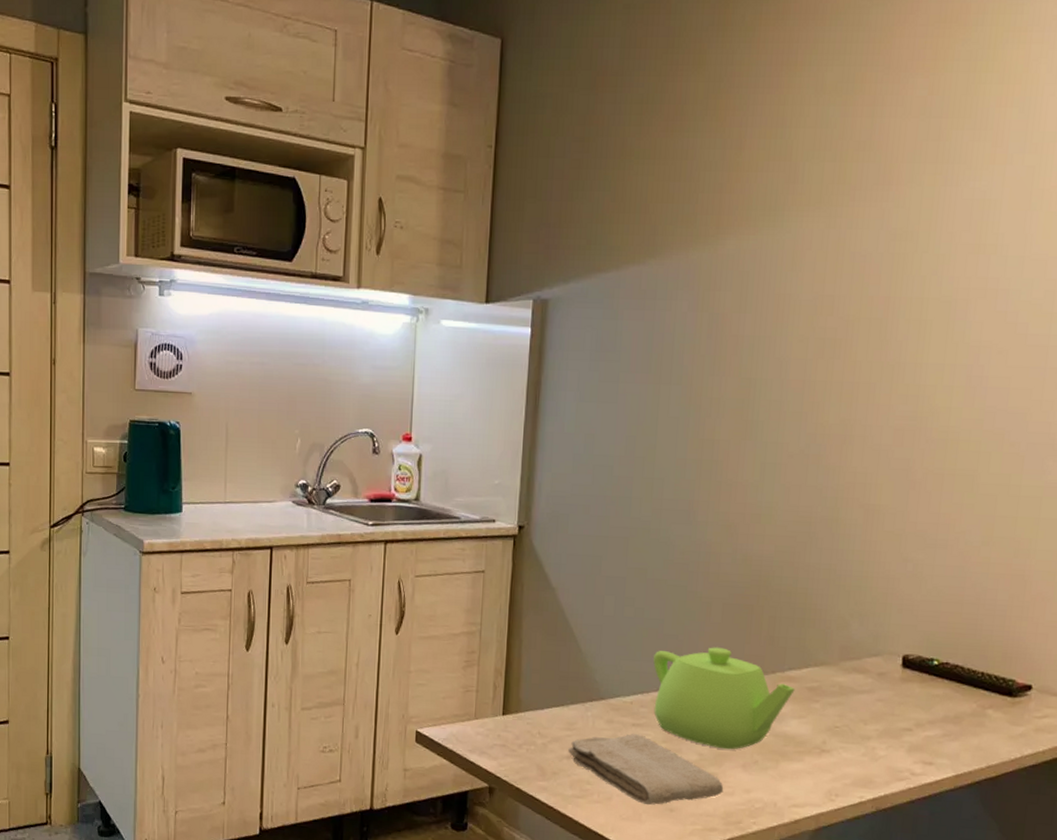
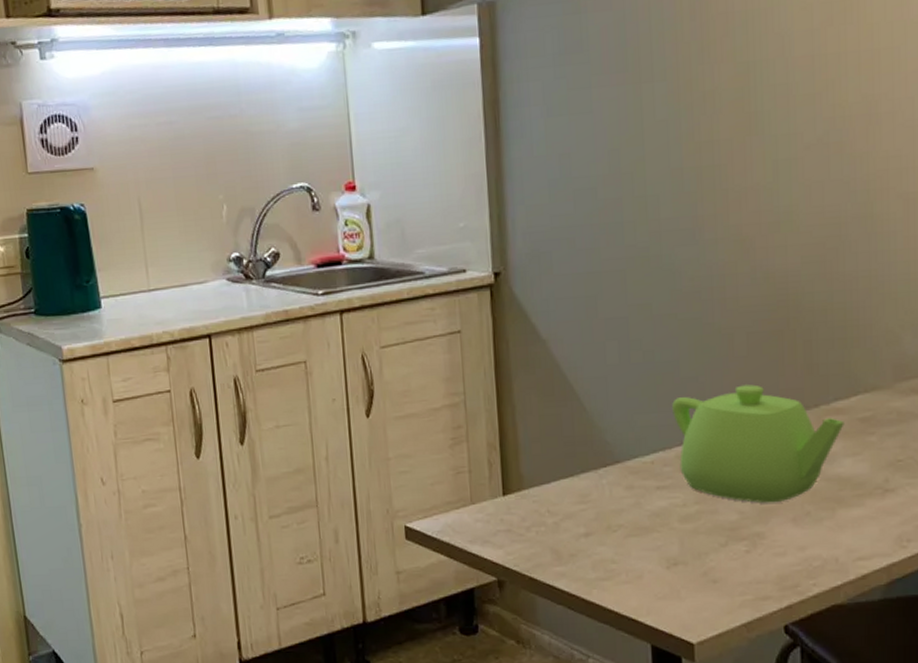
washcloth: present [568,734,724,806] -> none [585,498,774,579]

